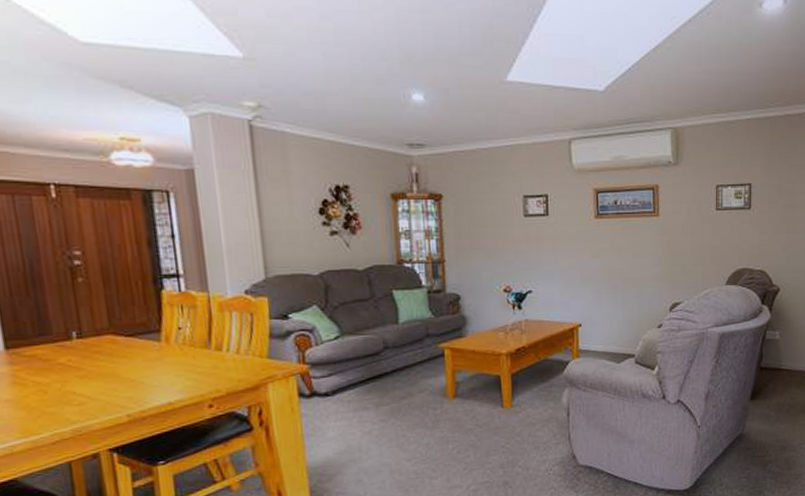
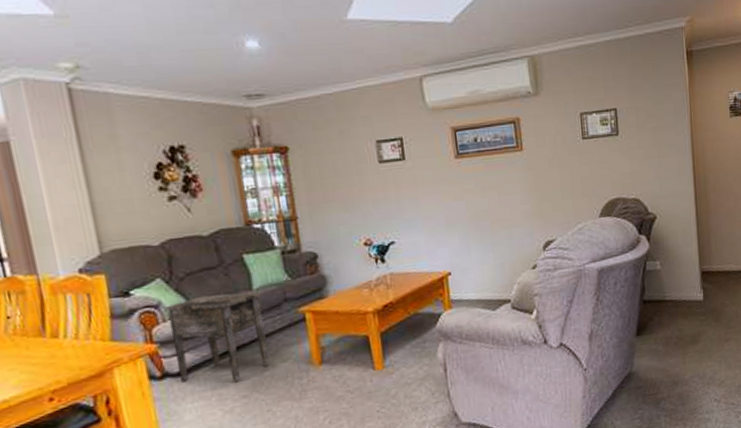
side table: none [318,324,408,407] -> present [164,292,270,383]

